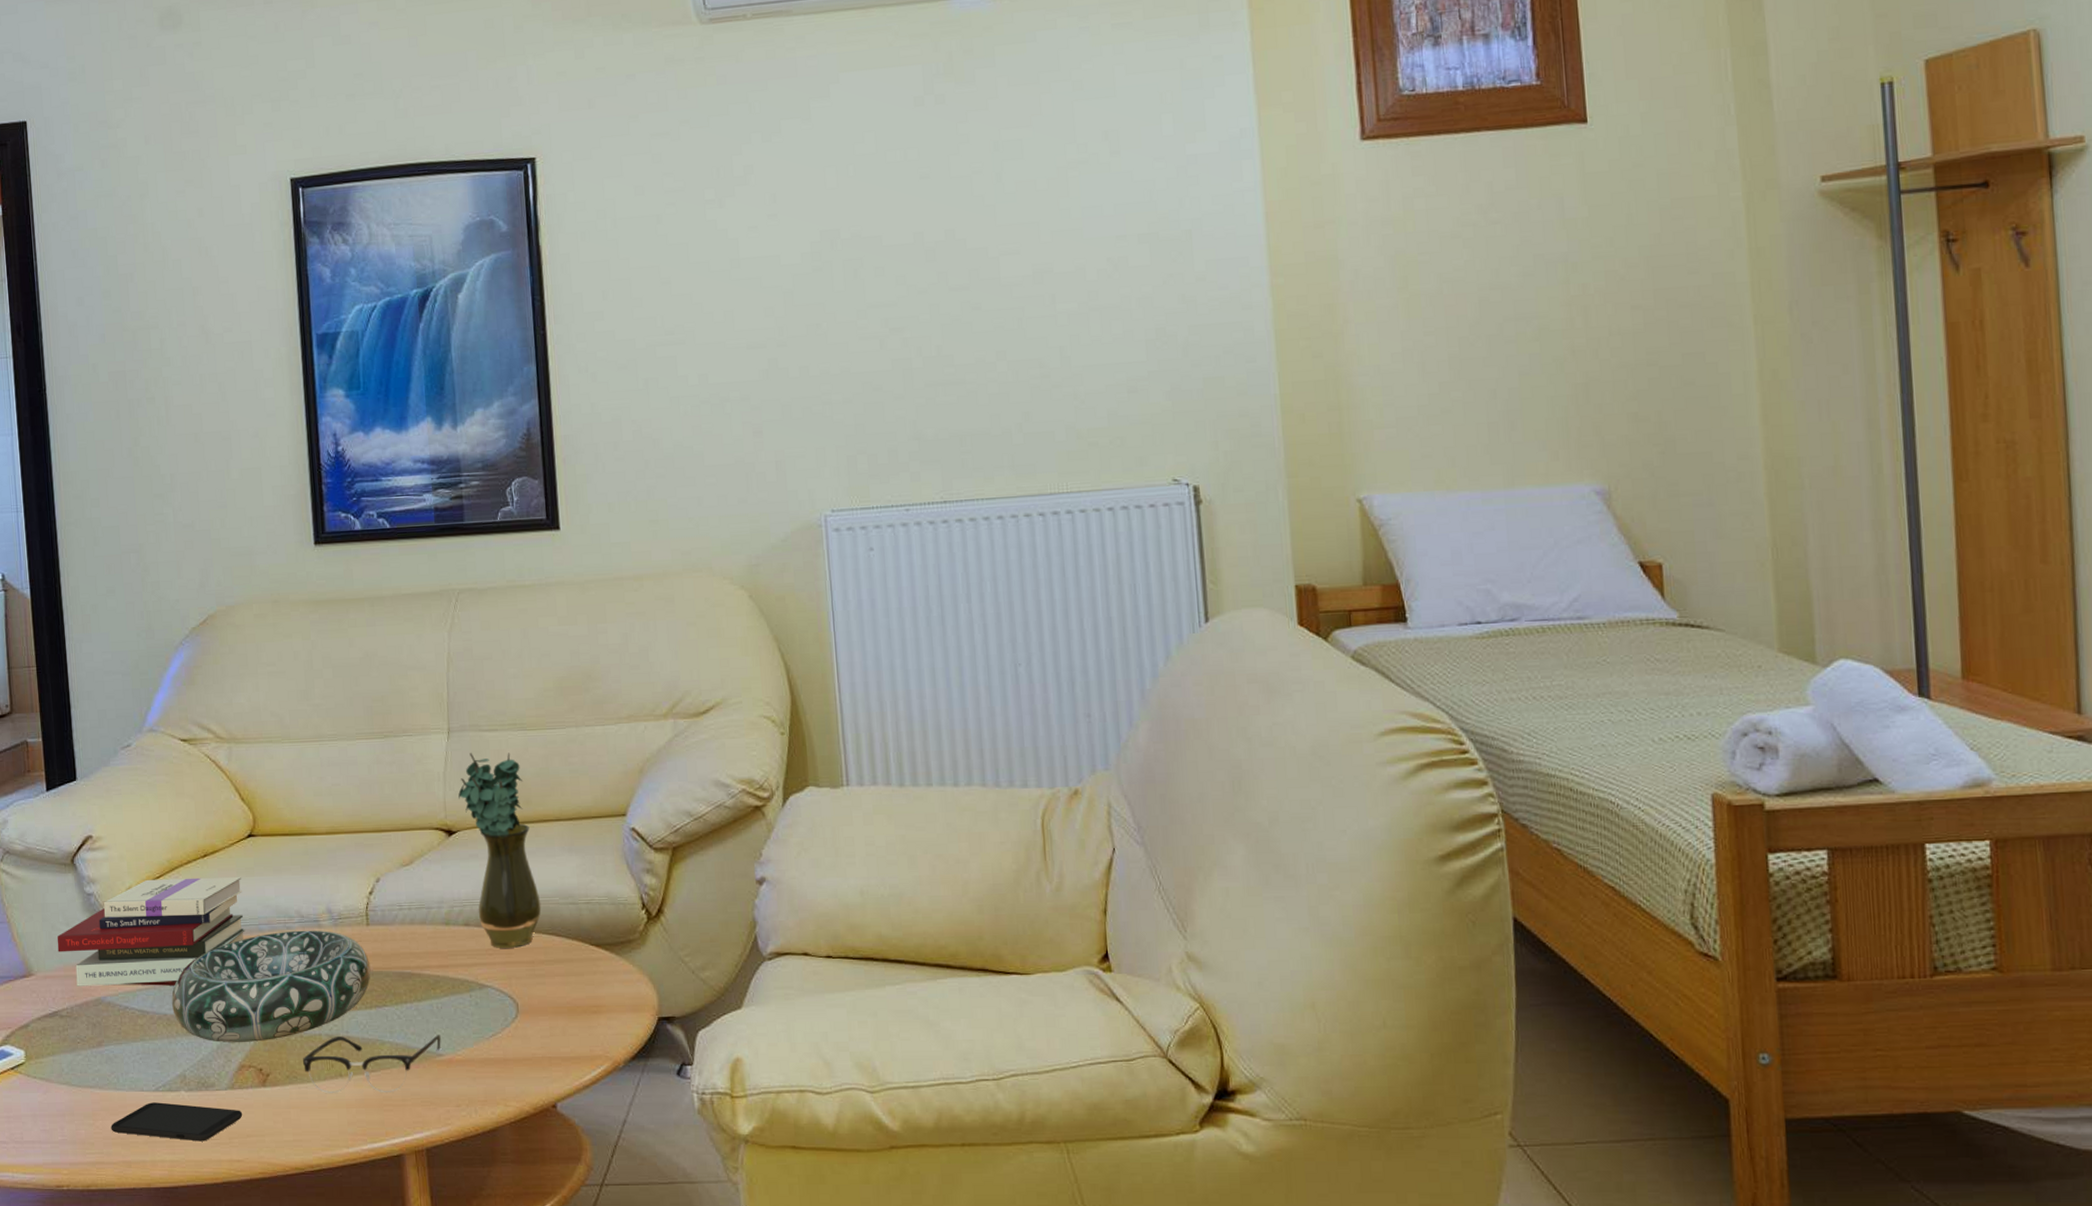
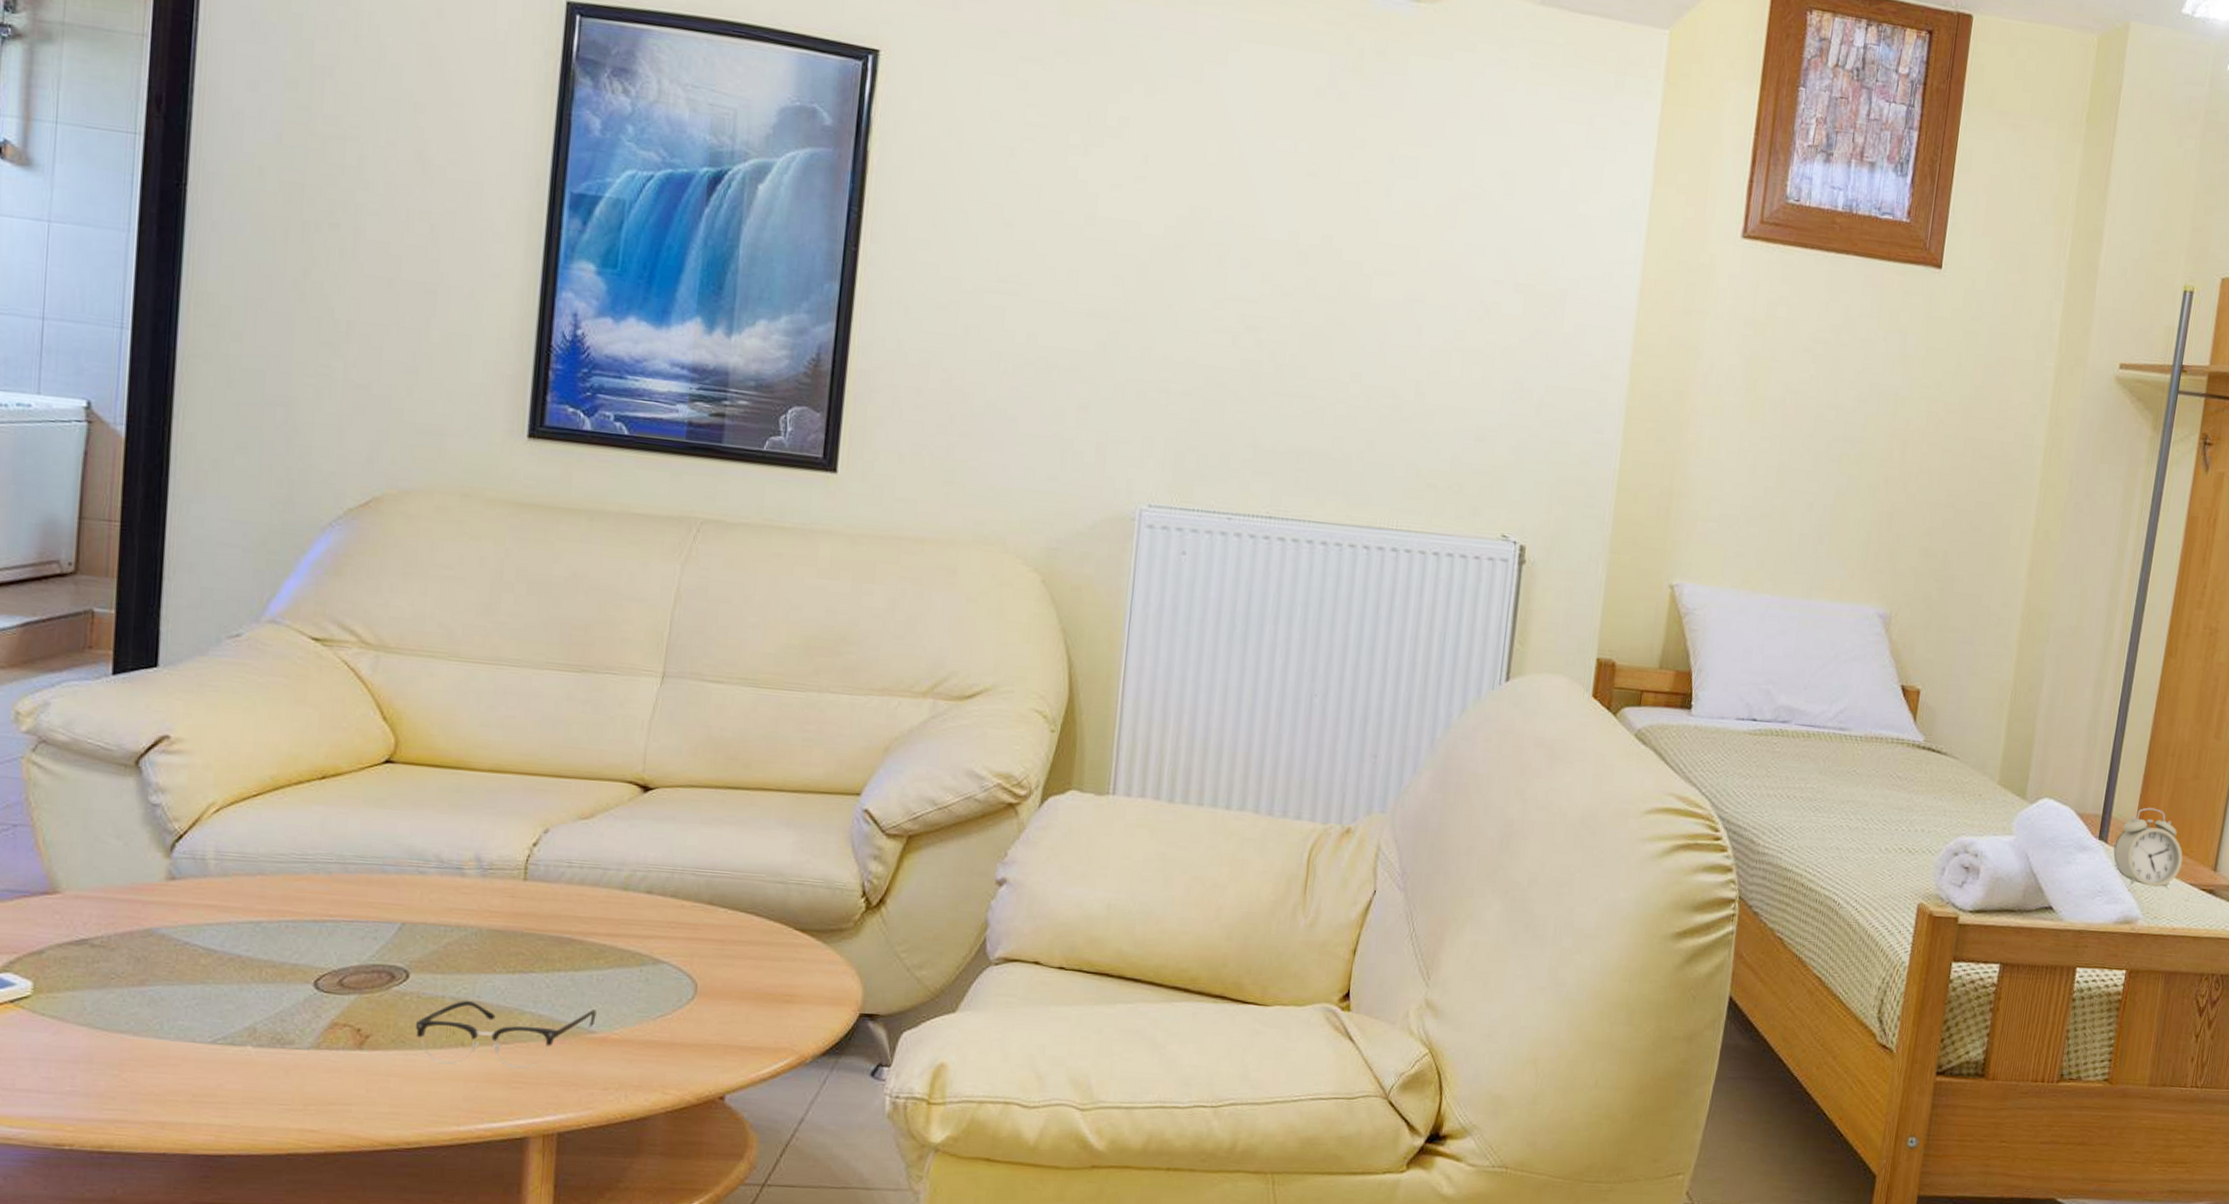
books: present [57,877,245,987] -> none [99,796,368,924]
mobile phone: present [111,1102,243,1141] -> none [142,1056,327,1106]
decorative bowl: present [171,930,371,1042] -> none [250,876,521,998]
vase: present [458,753,542,948] -> none [663,703,744,924]
alarm clock: none [1940,652,2034,743] -> present [2113,807,2183,889]

